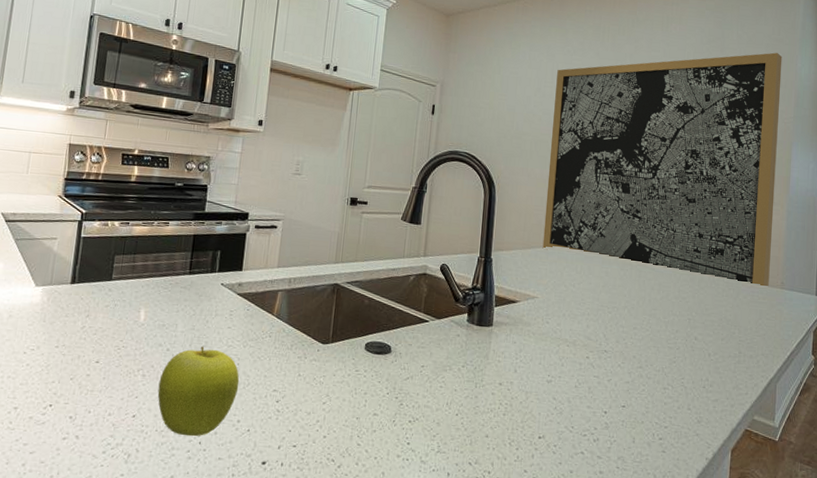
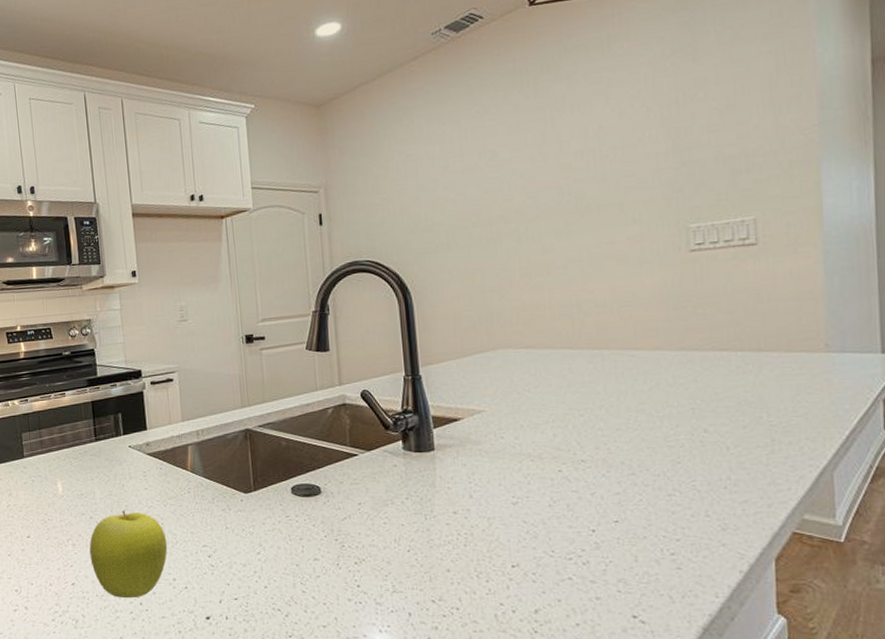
wall art: present [542,52,782,286] -> none [466,42,806,355]

